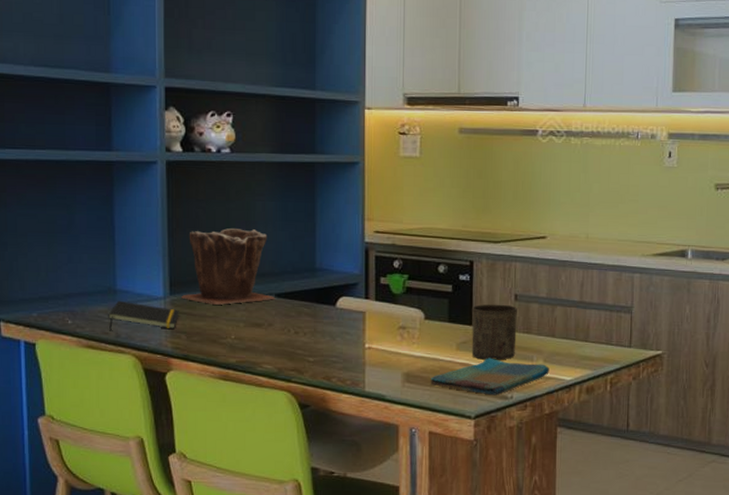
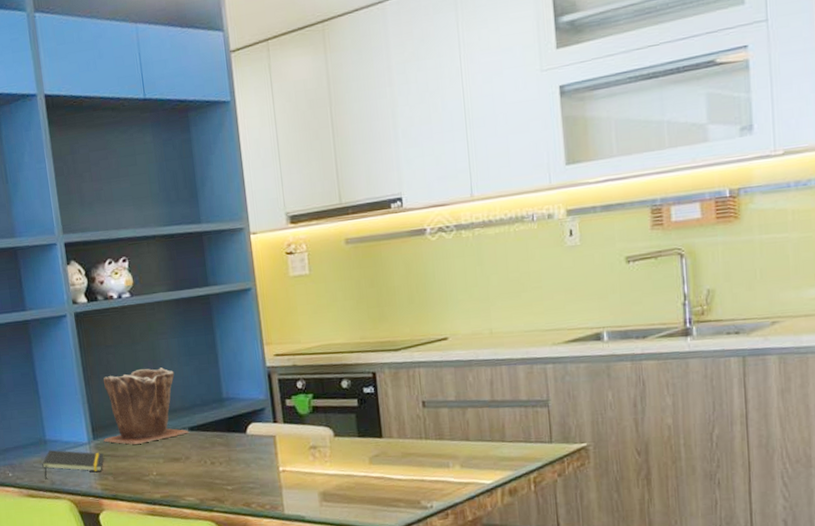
dish towel: present [430,357,549,396] -> none [347,468,468,507]
cup: present [471,304,517,360] -> none [379,412,430,471]

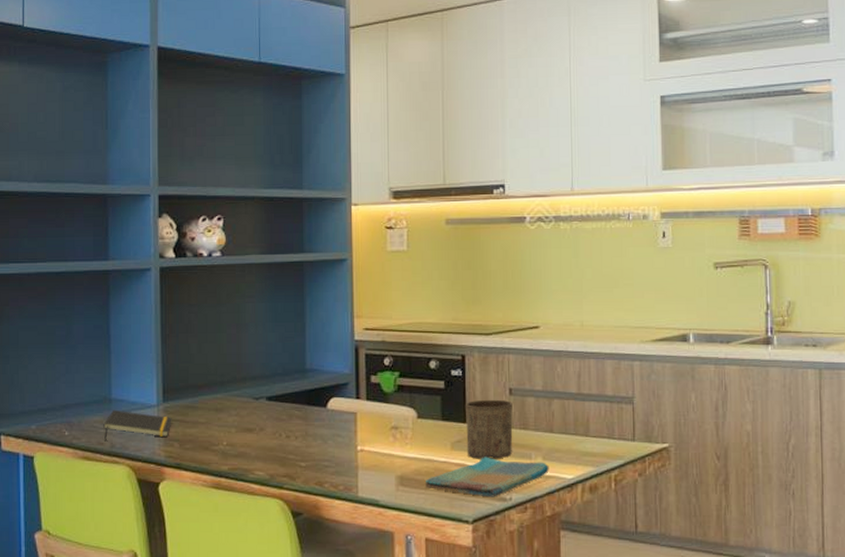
plant pot: present [103,367,190,445] -> none [174,332,267,410]
dish towel: none [347,468,468,507] -> present [424,457,549,497]
cup: none [379,412,430,471] -> present [465,399,513,459]

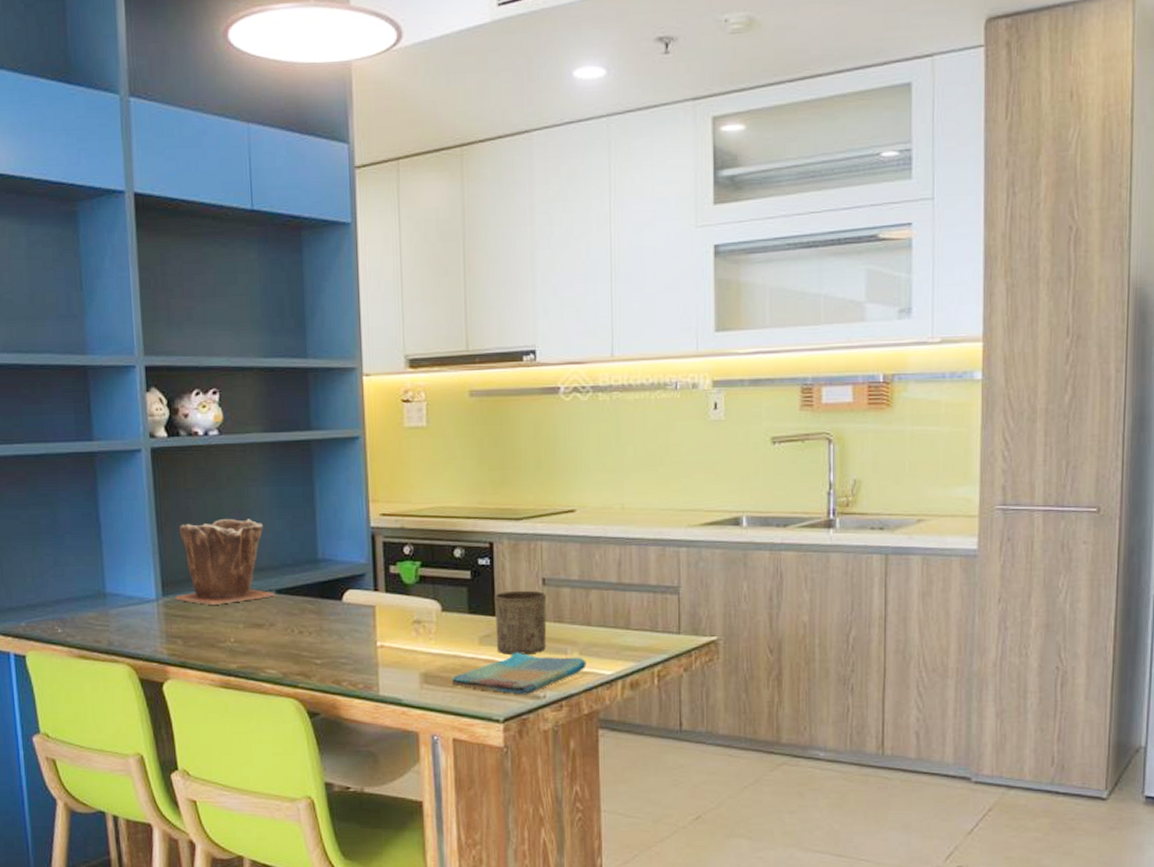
notepad: present [103,409,172,442] -> none [99,605,174,639]
plant pot: none [174,332,267,410] -> present [175,519,277,605]

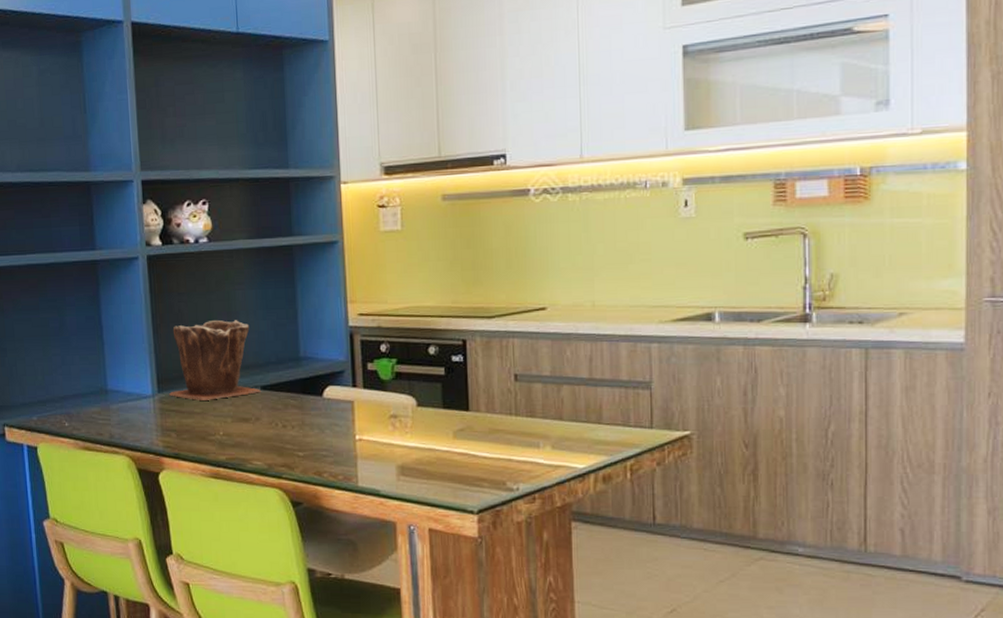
dish towel: present [451,652,586,695] -> none [426,445,559,488]
cup: present [493,590,547,655] -> none [467,386,519,448]

